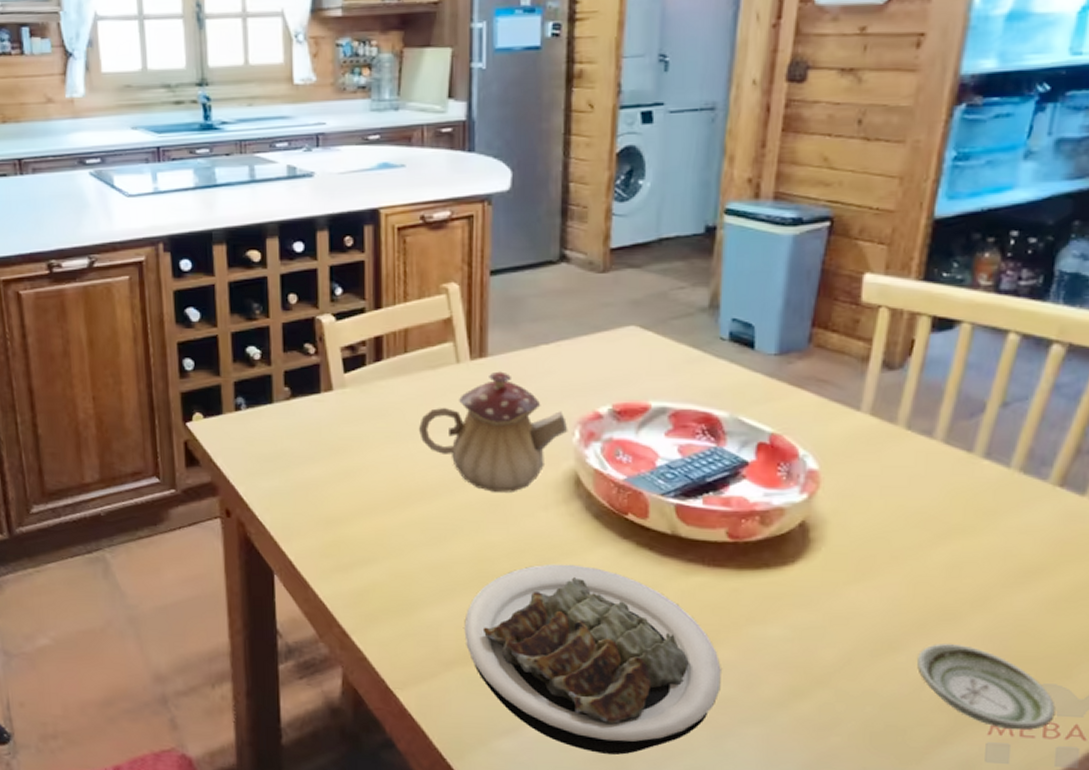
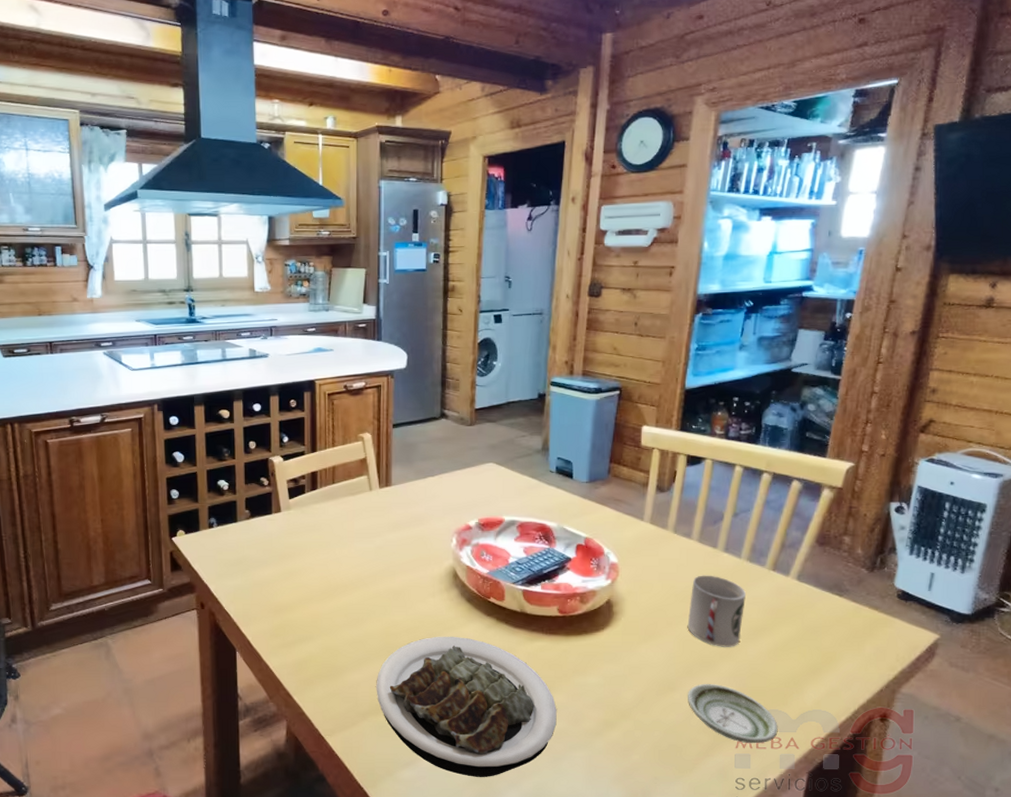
teapot: present [418,371,568,492] -> none [342,496,448,584]
cup: none [921,490,1015,594] -> present [687,575,746,647]

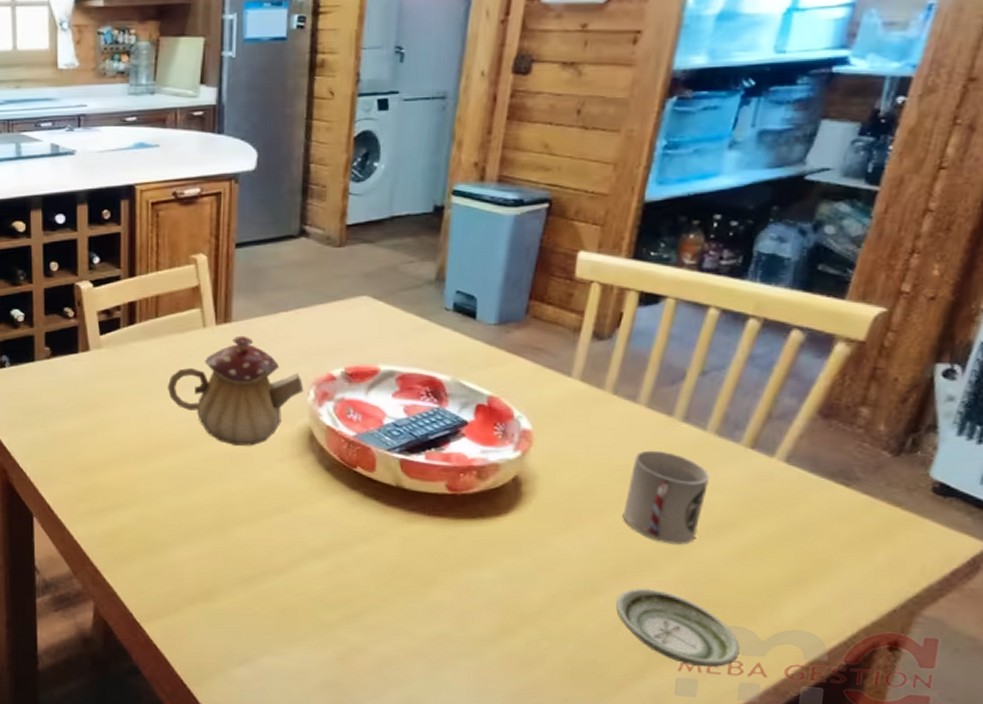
teapot: none [342,496,448,584] -> present [167,335,304,446]
plate: present [376,636,557,777] -> none [205,511,438,684]

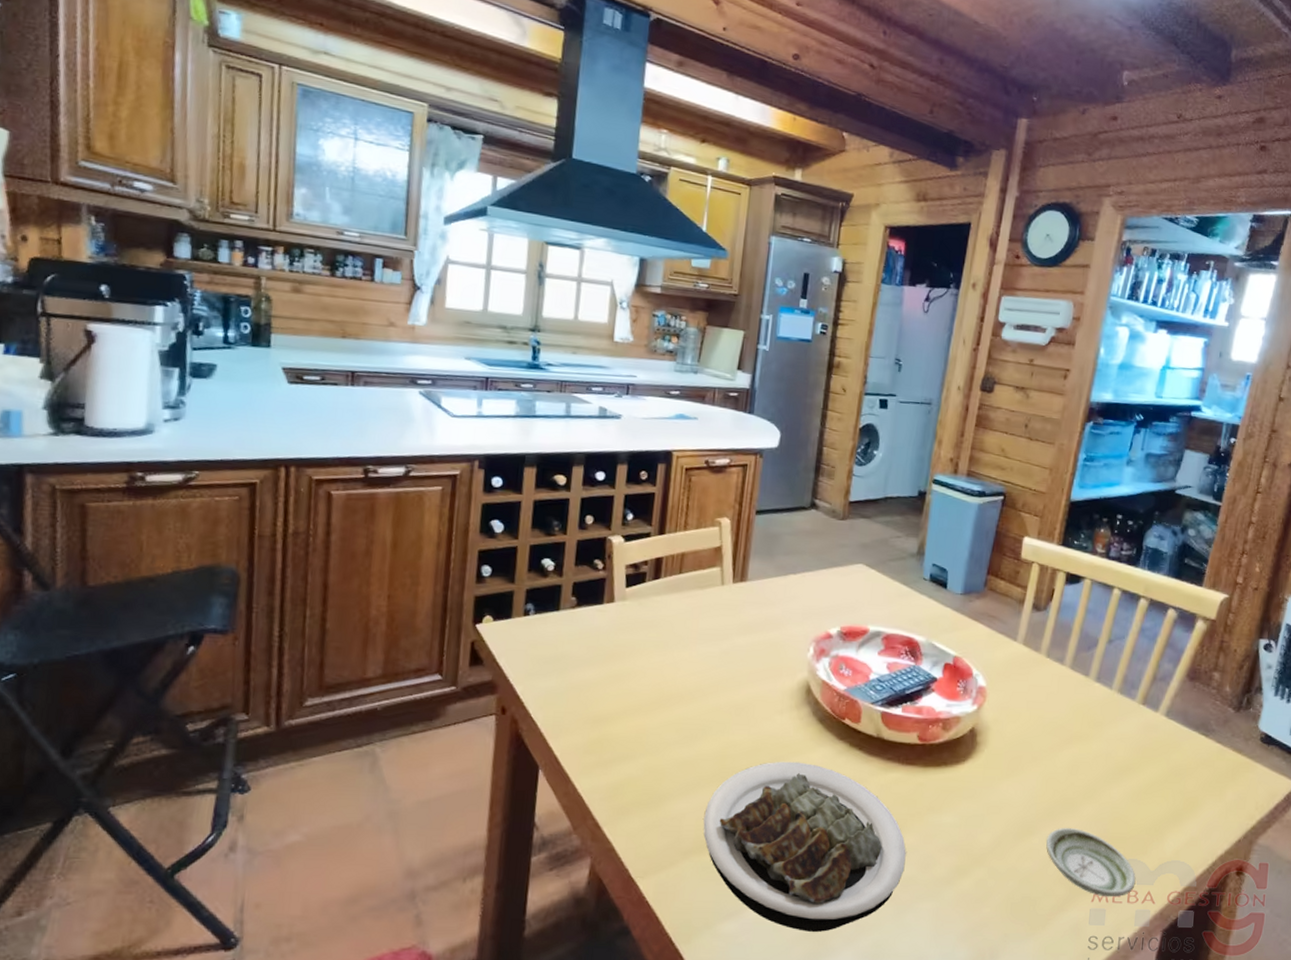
teapot: present [167,335,304,446] -> none [683,594,805,698]
plate: none [205,511,438,684] -> present [703,761,906,932]
cup: present [623,450,709,545] -> none [1052,705,1114,788]

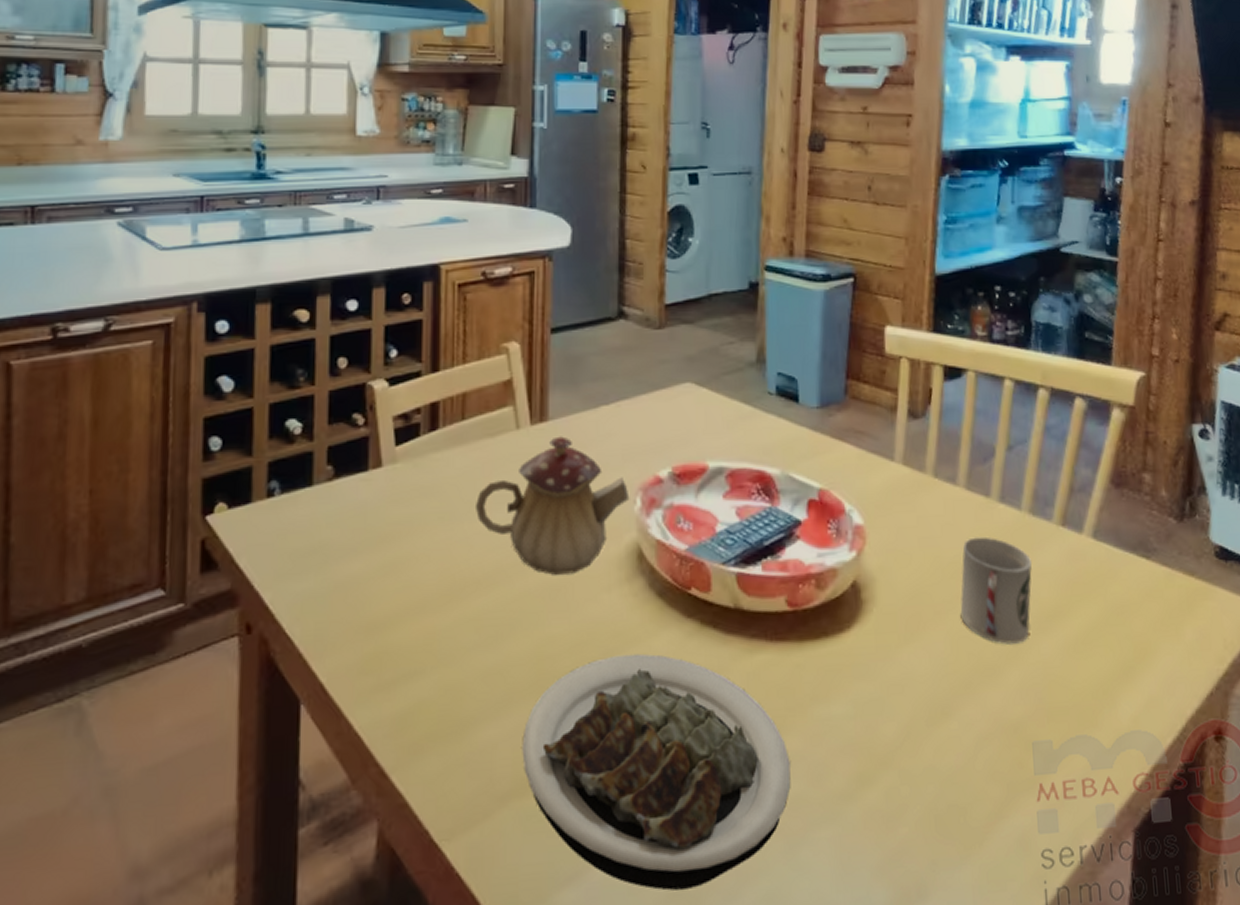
teapot: none [683,594,805,698] -> present [474,436,630,575]
saucer: present [1045,828,1136,897] -> none [967,702,1090,793]
cup: none [1052,705,1114,788] -> present [960,536,1032,644]

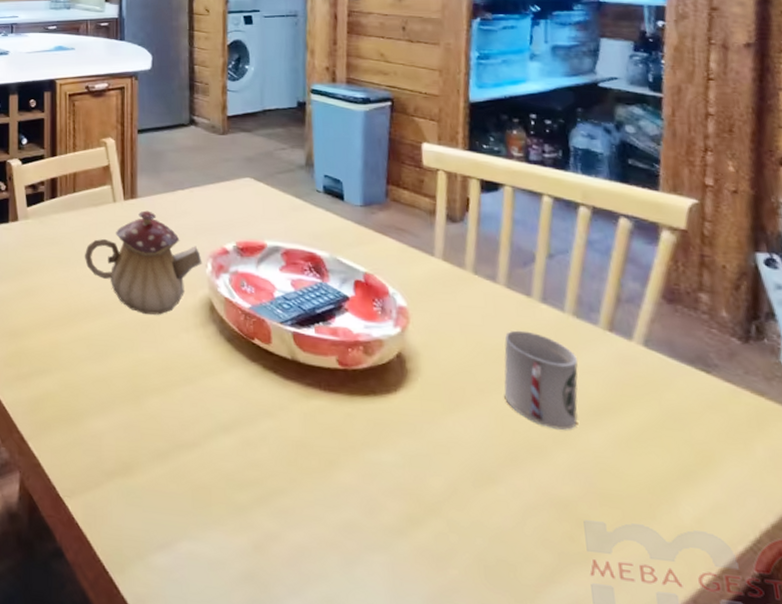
plate: present [522,653,791,891] -> none [123,382,346,577]

